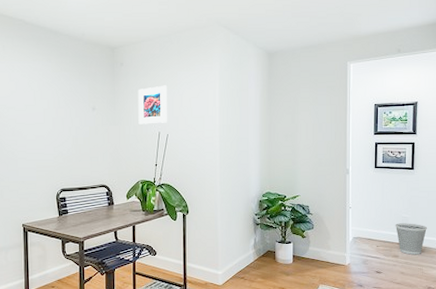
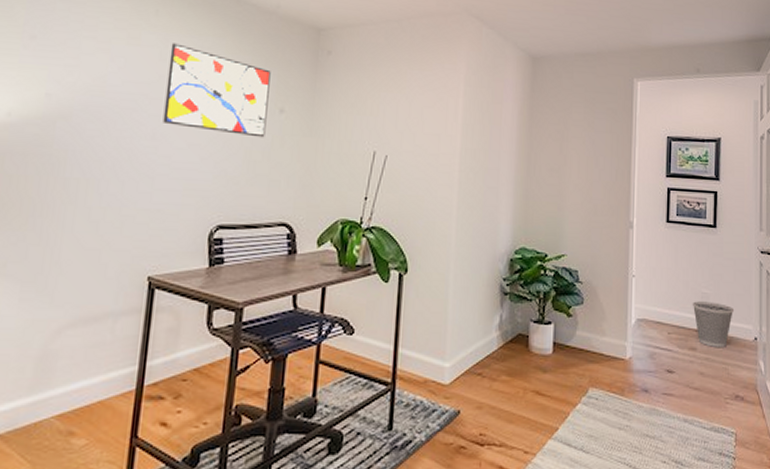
wall art: none [16,68,85,129] -> present [163,43,271,138]
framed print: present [138,85,168,124] -> none [345,86,392,140]

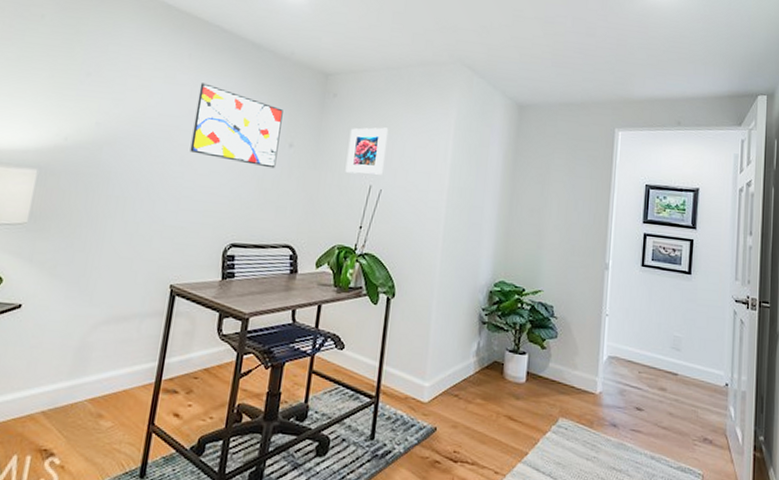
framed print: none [345,86,392,140] -> present [345,127,389,175]
wastebasket: present [692,301,735,347] -> none [663,343,706,390]

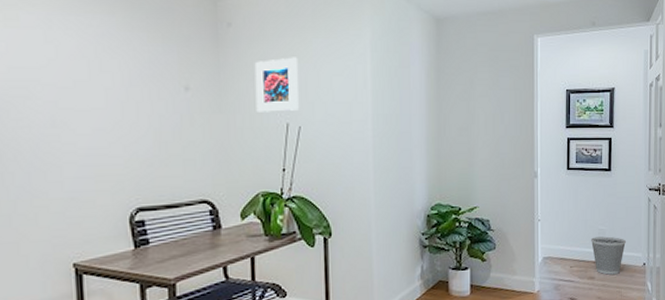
wall art: present [190,83,283,169] -> none [55,23,173,118]
wastebasket: none [663,343,706,390] -> present [590,236,627,275]

